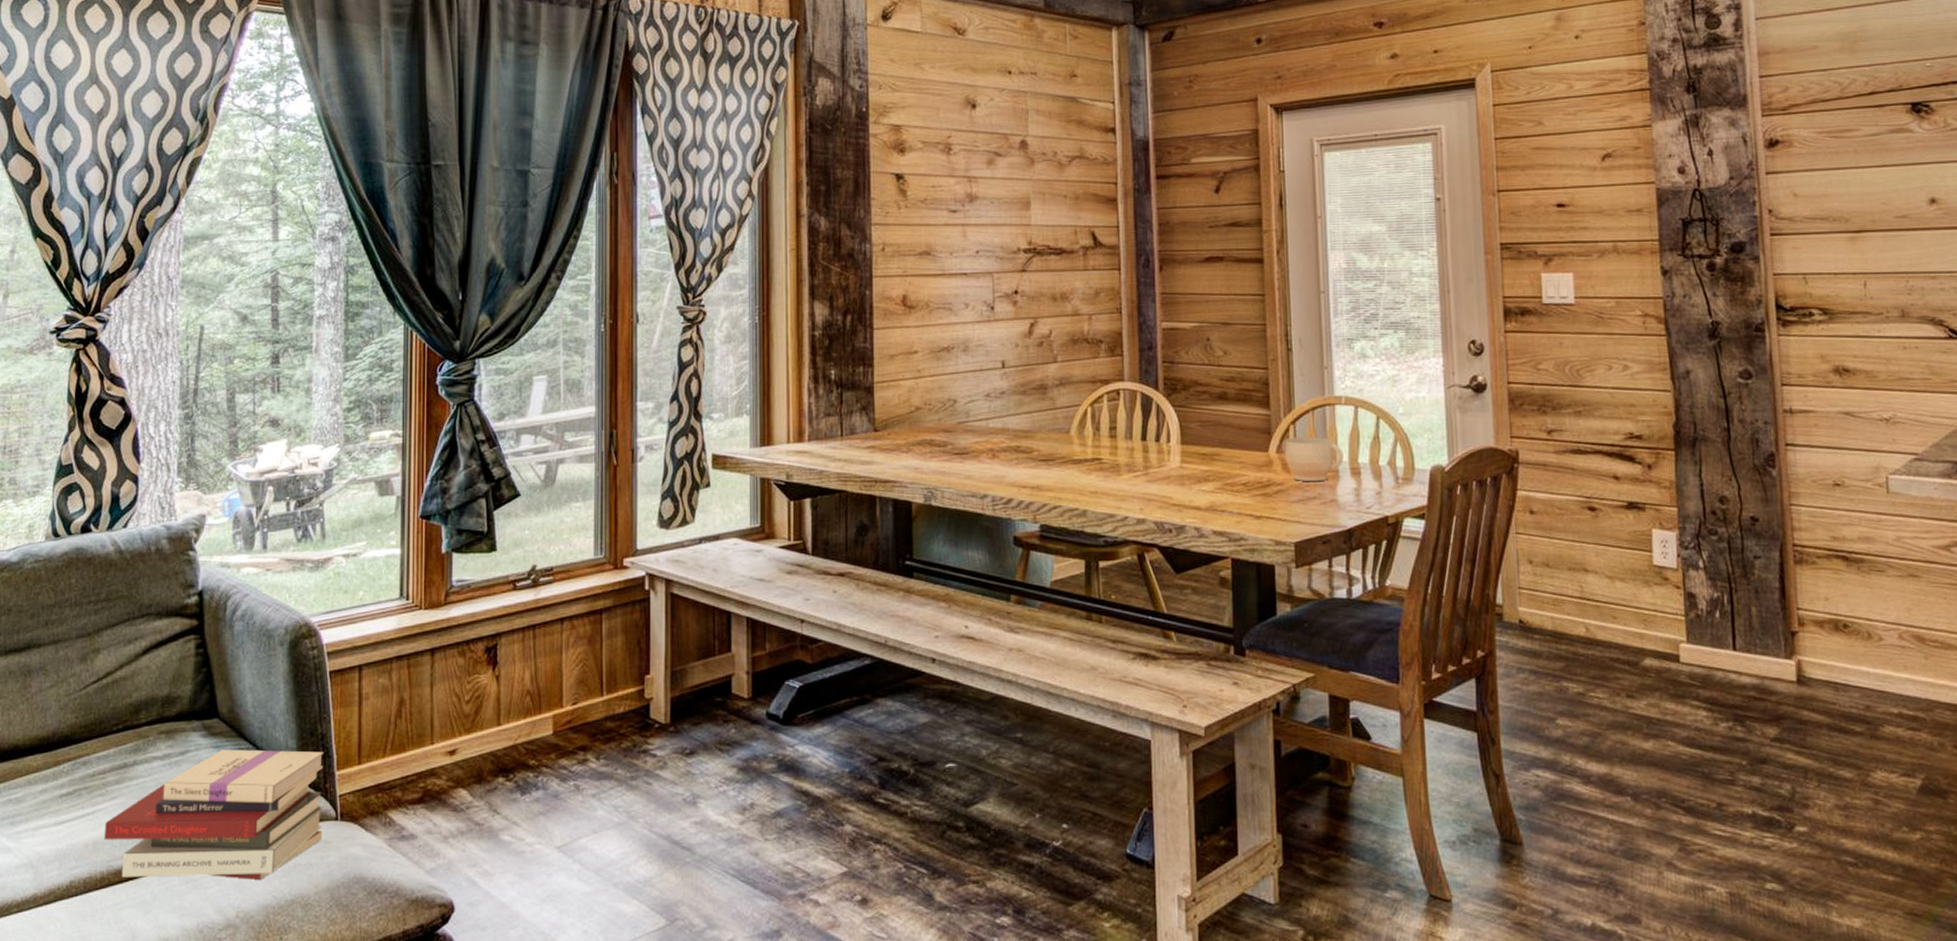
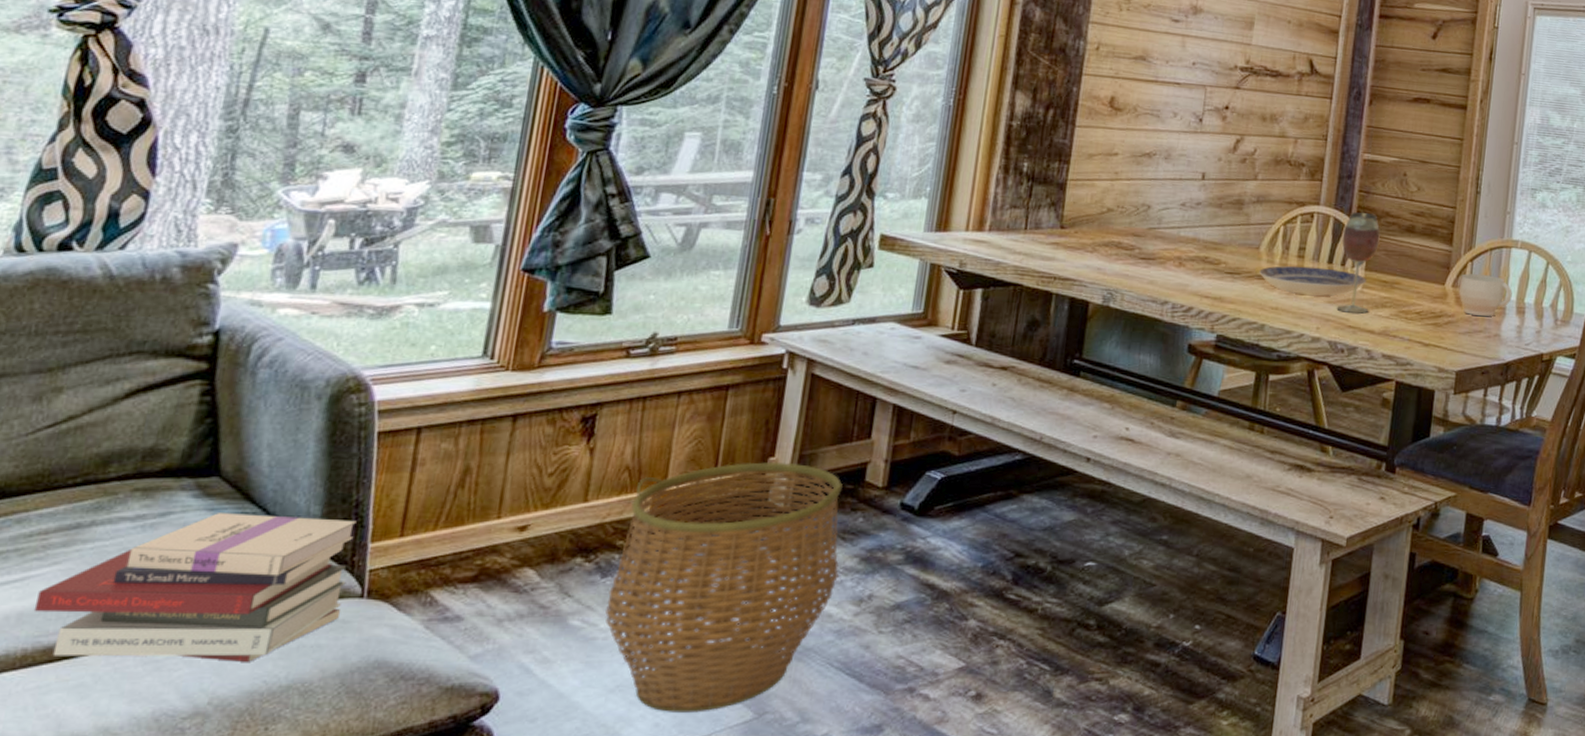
basket: none [529,679,721,920] -> present [605,461,843,713]
plate: none [1073,446,1184,477] -> present [1259,265,1366,297]
wineglass: none [1152,384,1192,490] -> present [1336,212,1380,314]

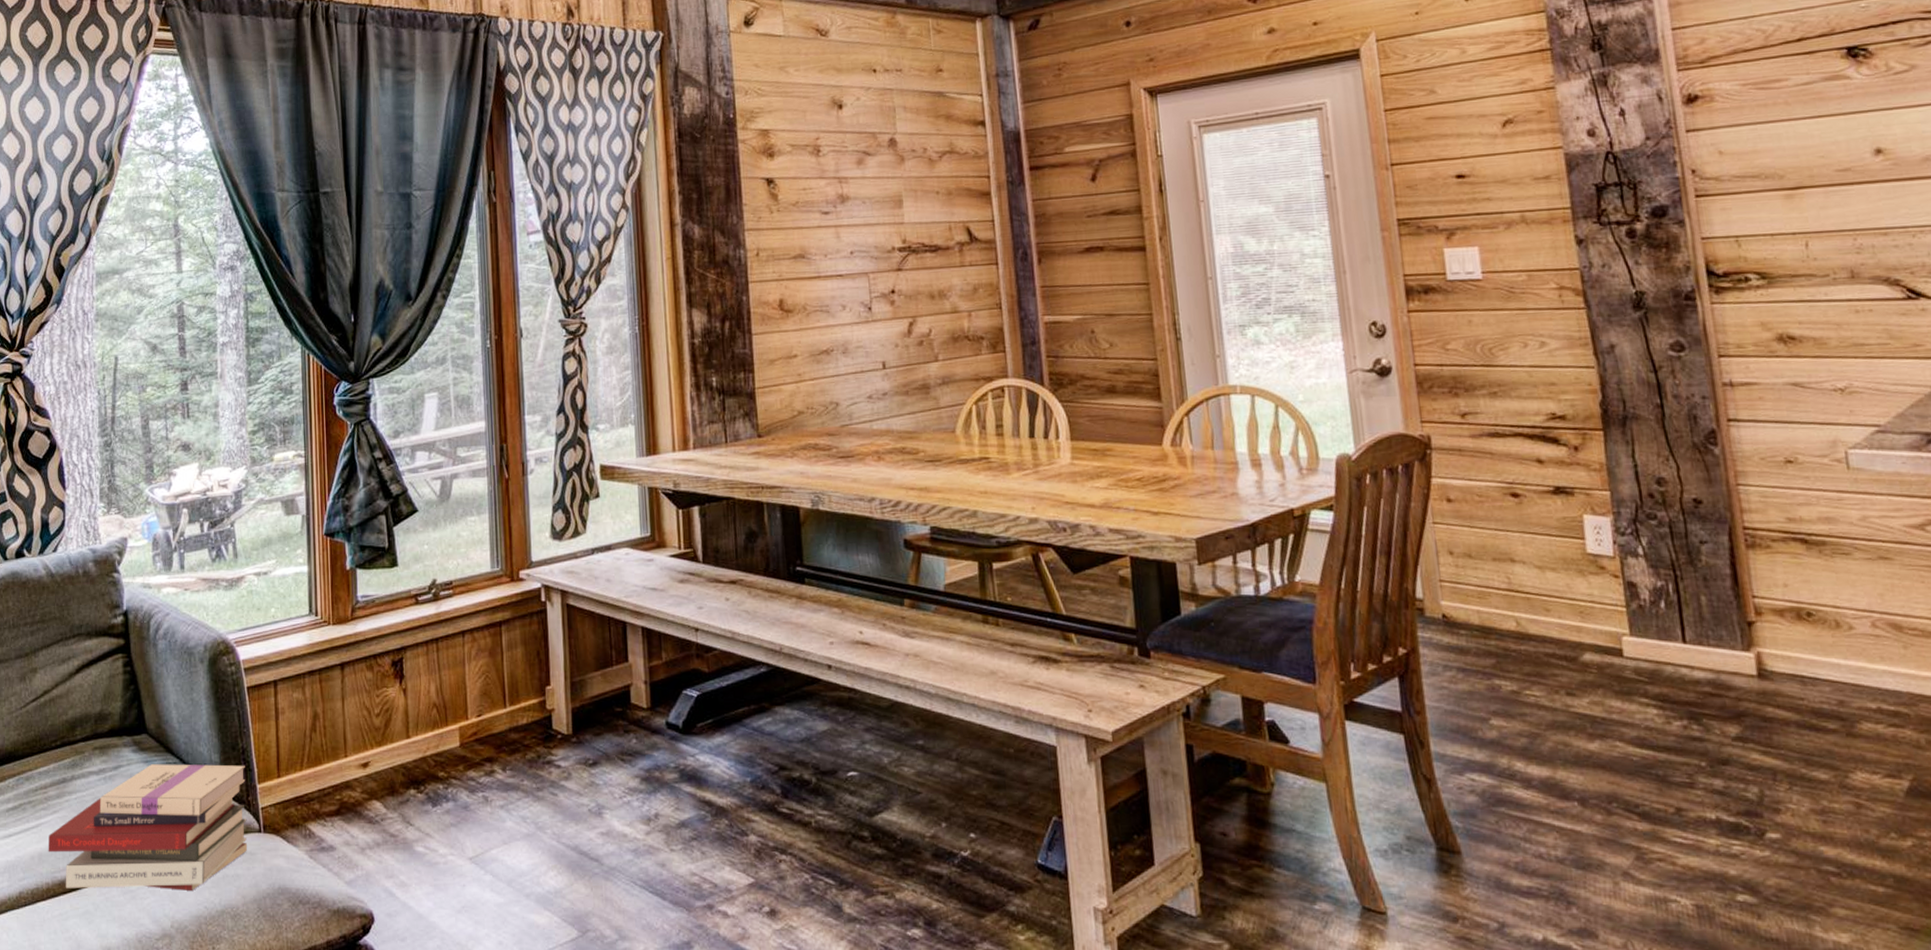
basket: present [605,461,843,713] -> none [441,690,625,931]
plate: present [1259,265,1366,297] -> none [960,443,1075,475]
wineglass: present [1336,212,1380,314] -> none [1038,379,1083,488]
cup: present [1458,273,1512,316] -> none [1178,428,1243,475]

